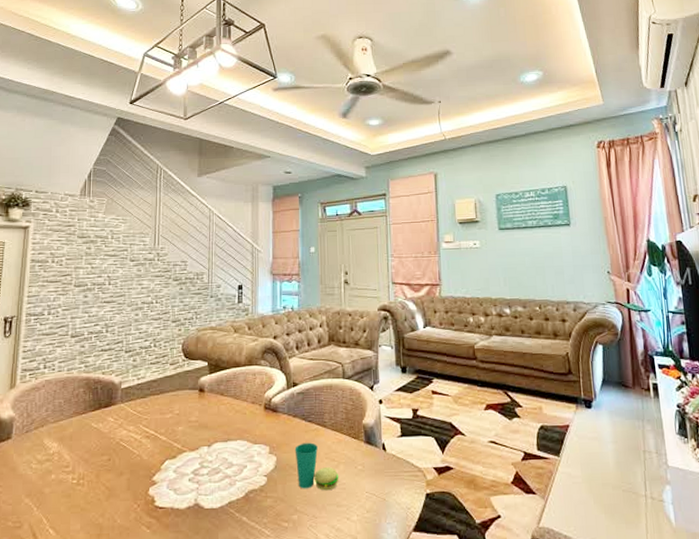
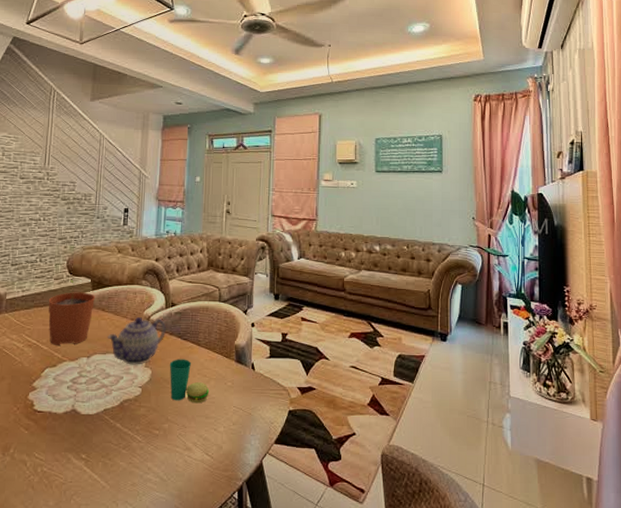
plant pot: none [165,364,214,436] -> present [48,280,96,346]
teapot: none [227,399,290,452] -> present [107,316,167,365]

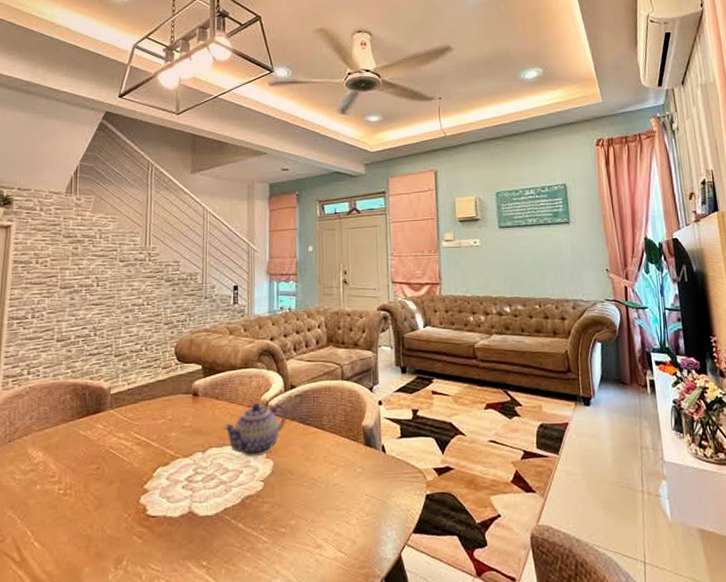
plant pot: present [48,280,96,346] -> none [157,368,208,442]
cup: present [169,359,210,404] -> none [292,446,338,495]

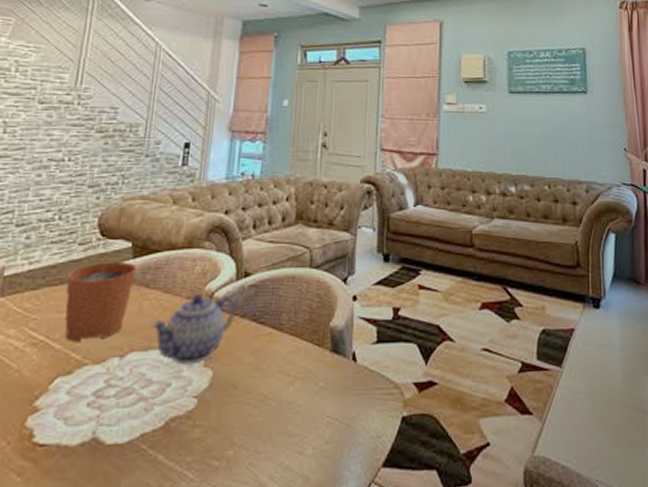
plant pot: none [157,368,208,442] -> present [65,245,138,343]

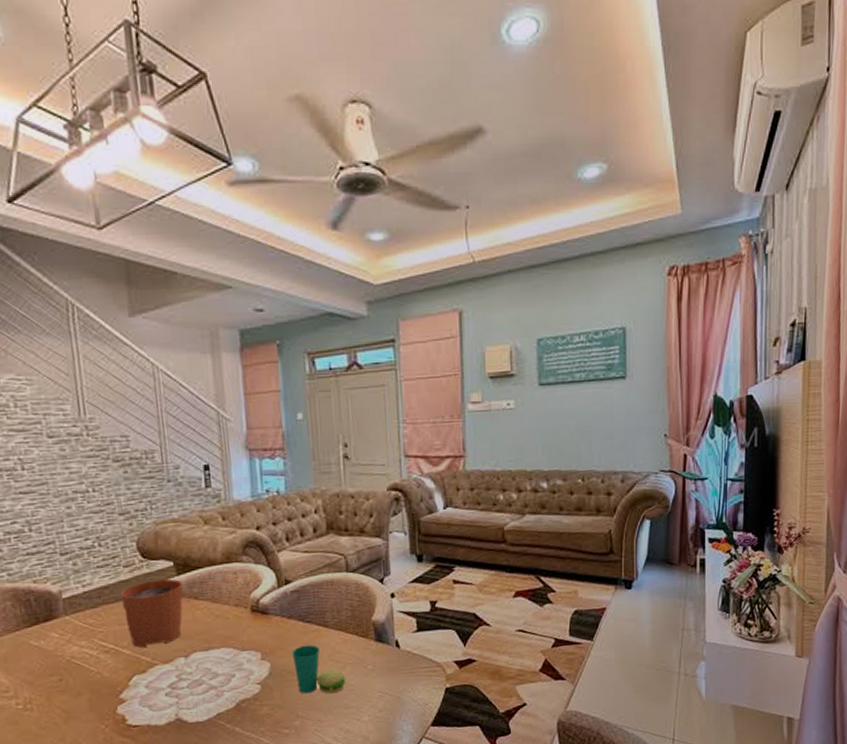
teapot: present [150,293,237,365] -> none [206,601,283,660]
cup: none [238,351,294,416] -> present [291,644,346,694]

